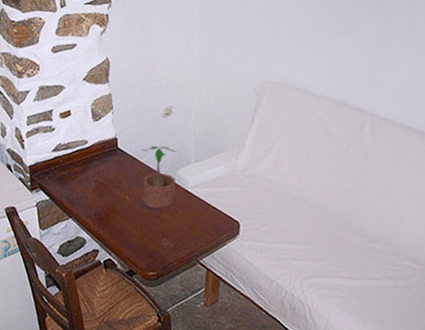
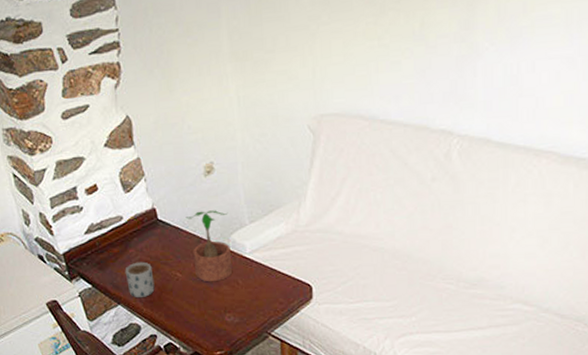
mug: none [81,182,106,215] -> present [125,261,155,298]

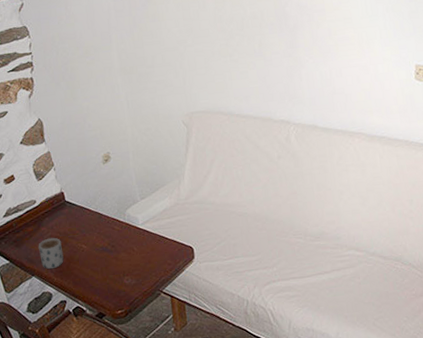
potted plant: present [185,210,233,282] -> none [88,191,129,251]

